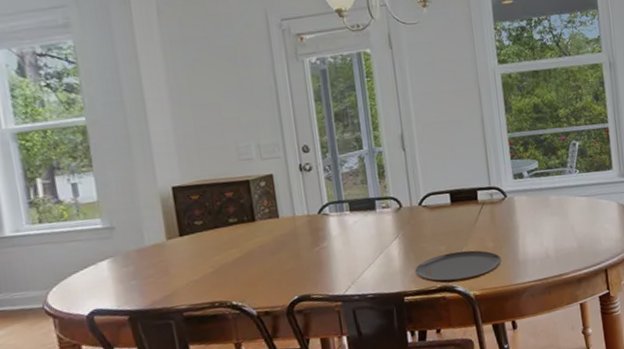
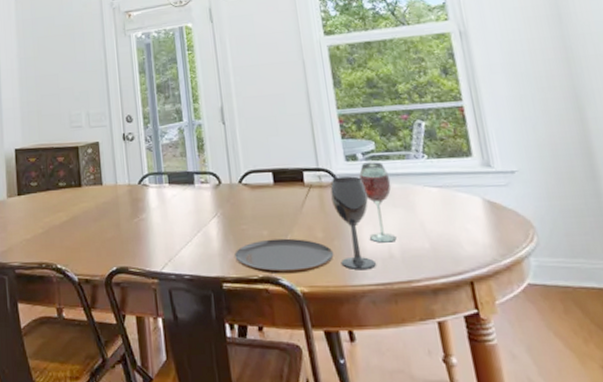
wine glass: none [500,192,535,271] -> present [330,176,376,269]
wineglass: none [524,178,552,246] -> present [359,162,397,243]

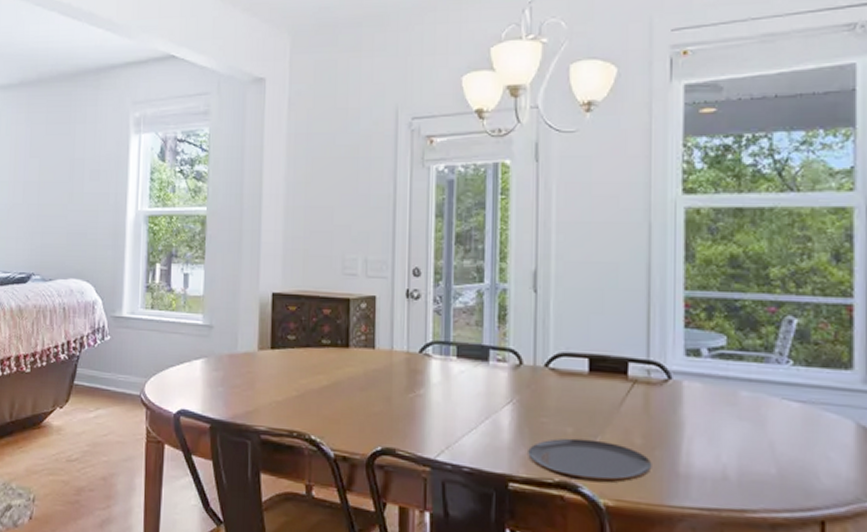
wine glass: present [330,176,376,269] -> none [658,374,708,489]
wineglass: present [359,162,397,243] -> none [700,360,740,461]

